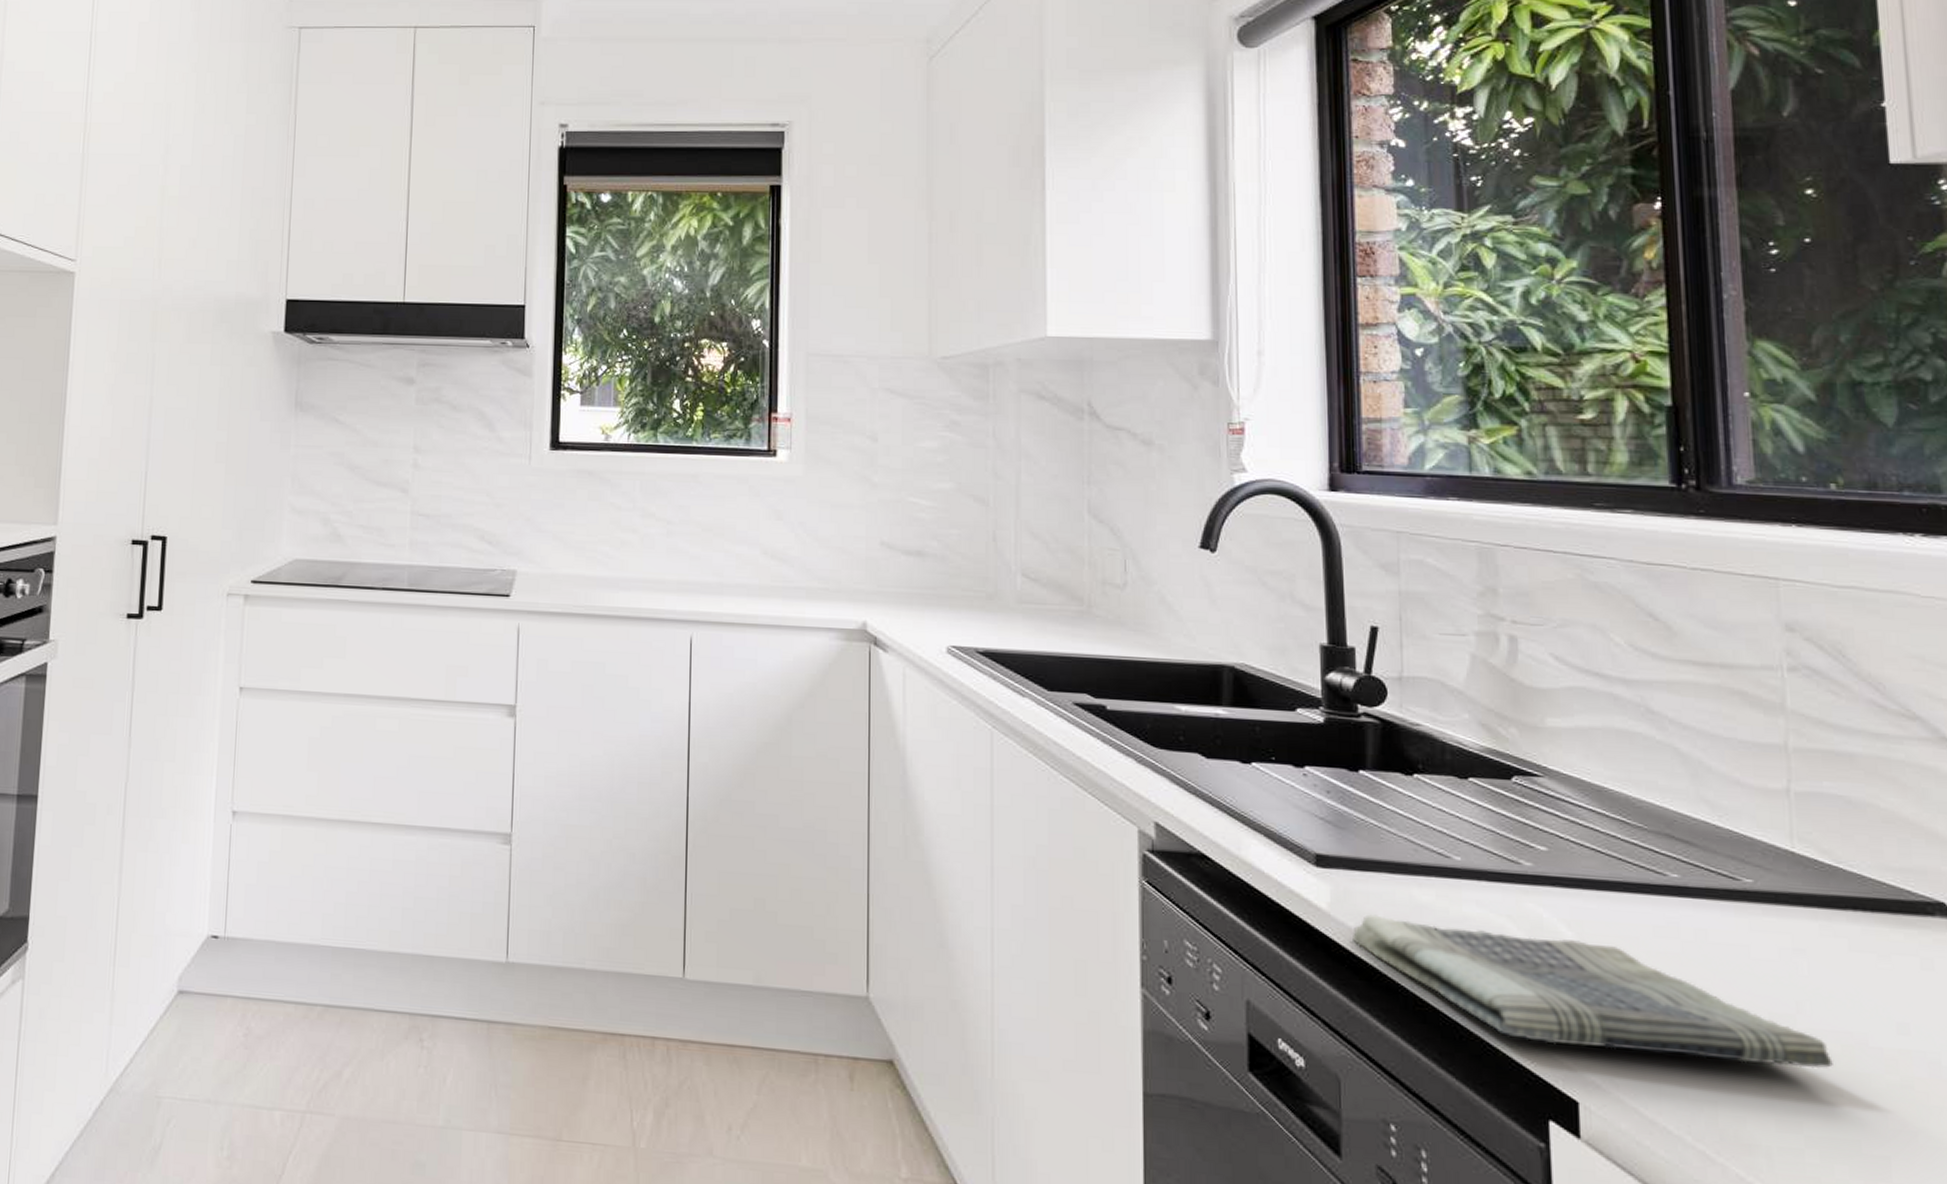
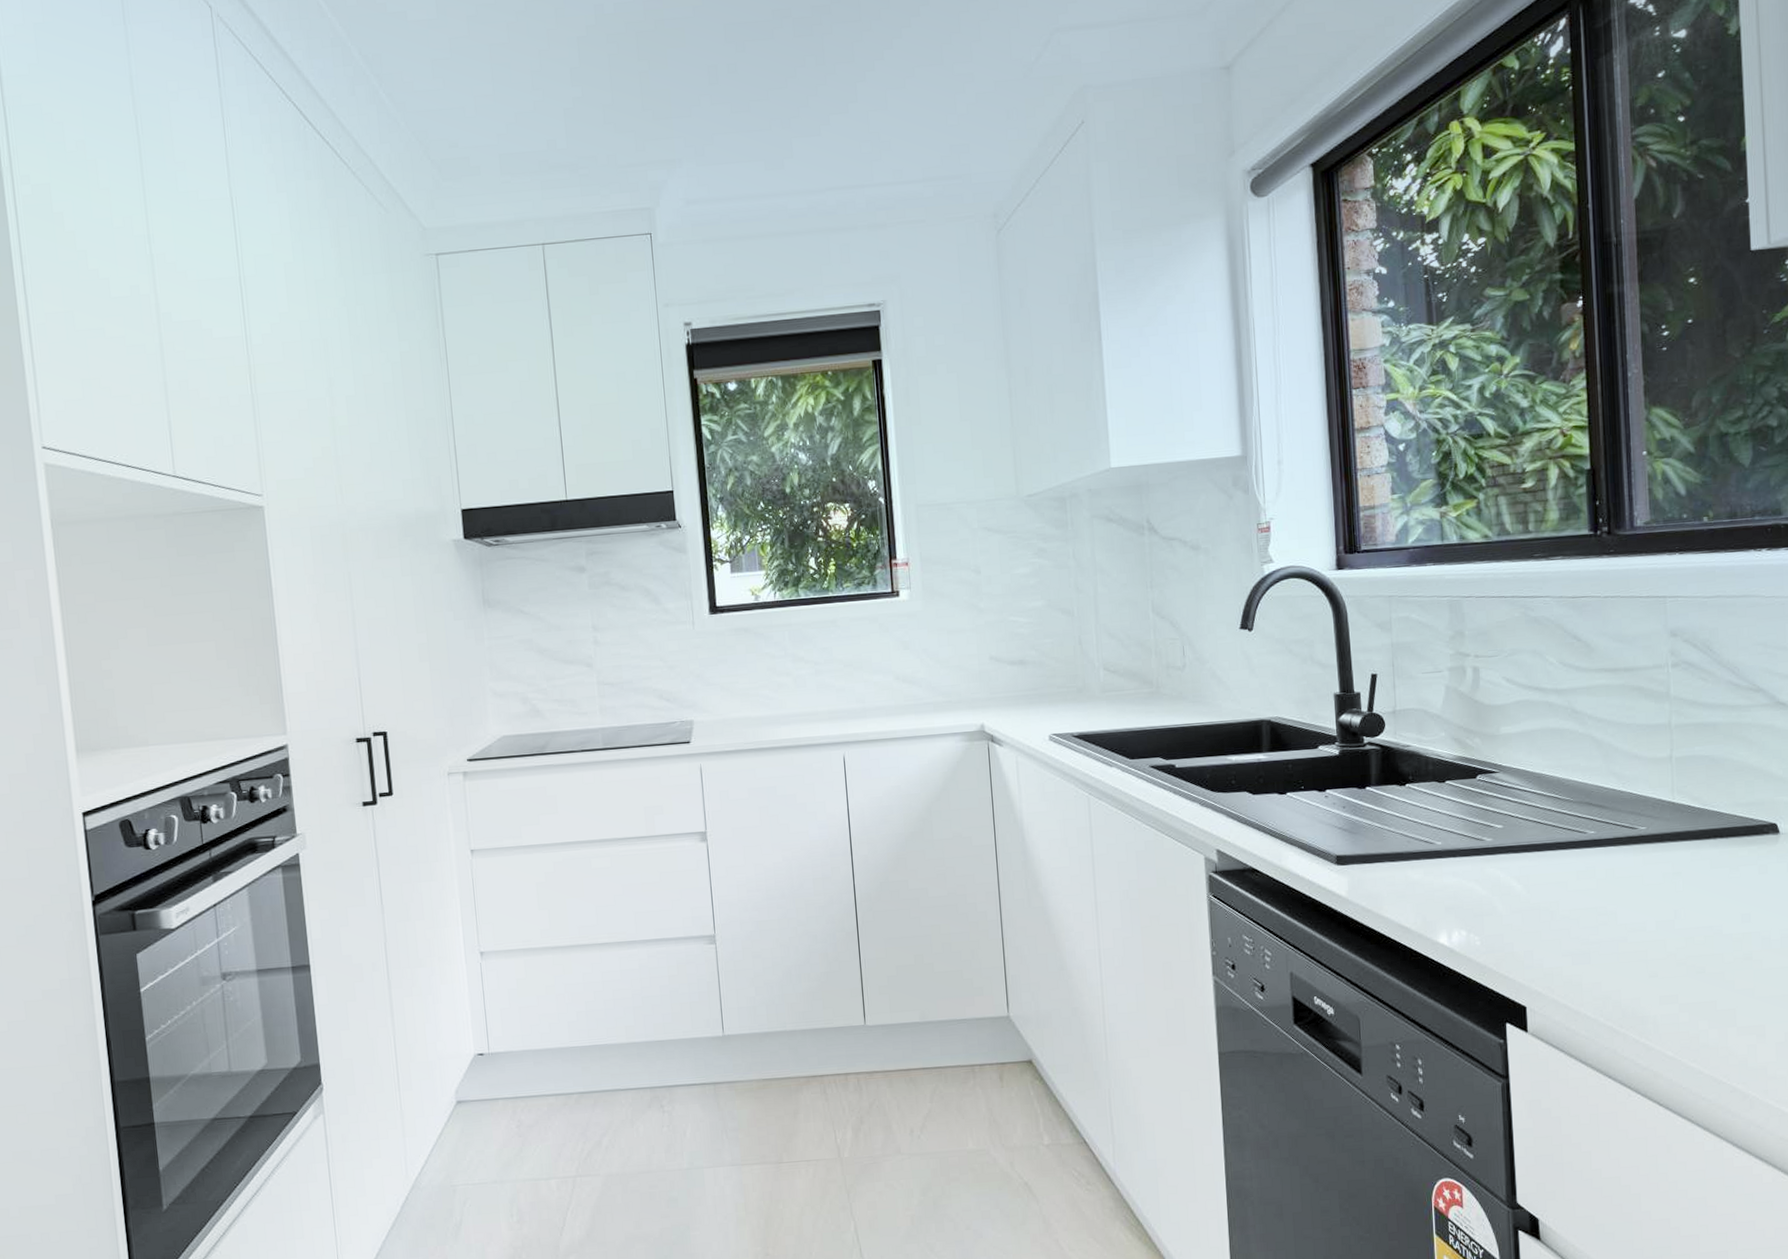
dish towel: present [1353,914,1833,1069] -> none [1365,890,1699,969]

